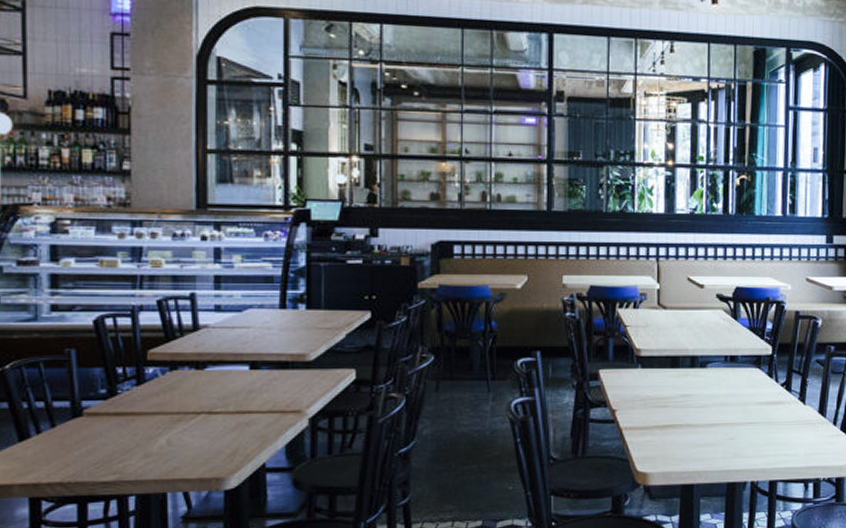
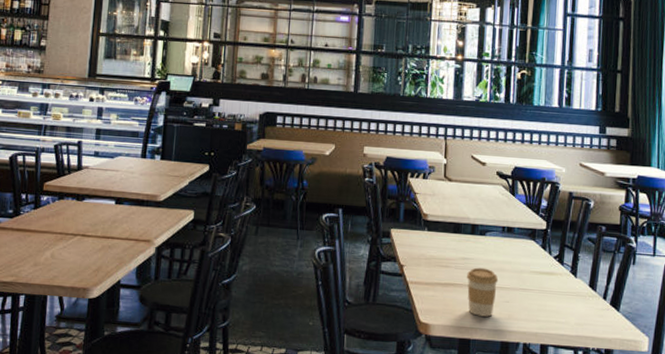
coffee cup: none [687,404,722,458] -> present [467,267,499,317]

